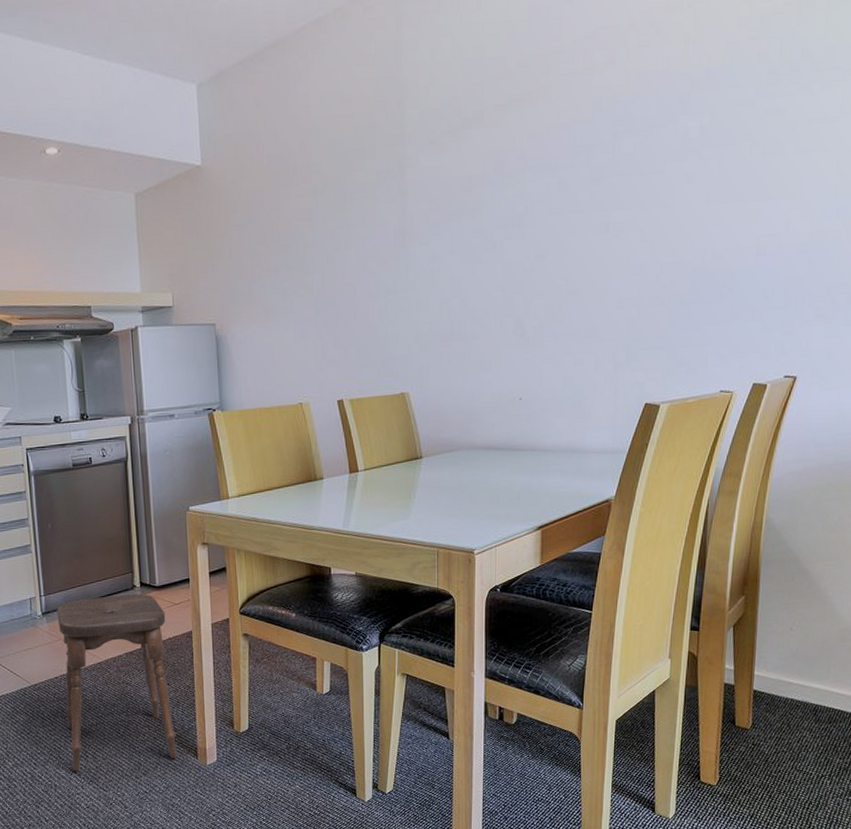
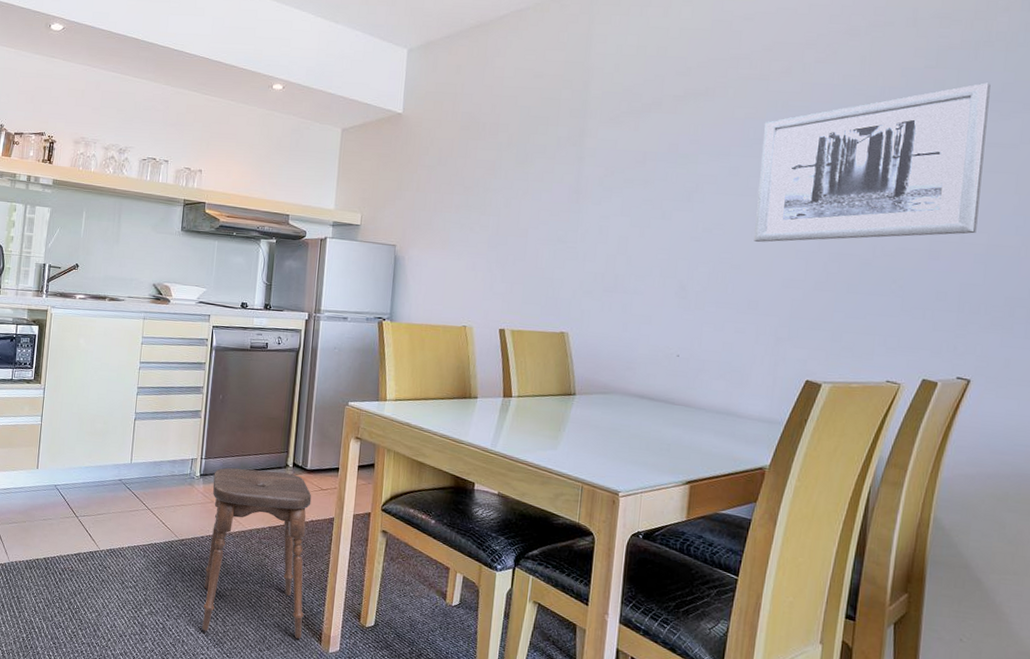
wall art: none [587,50,813,262] -> present [754,82,991,242]

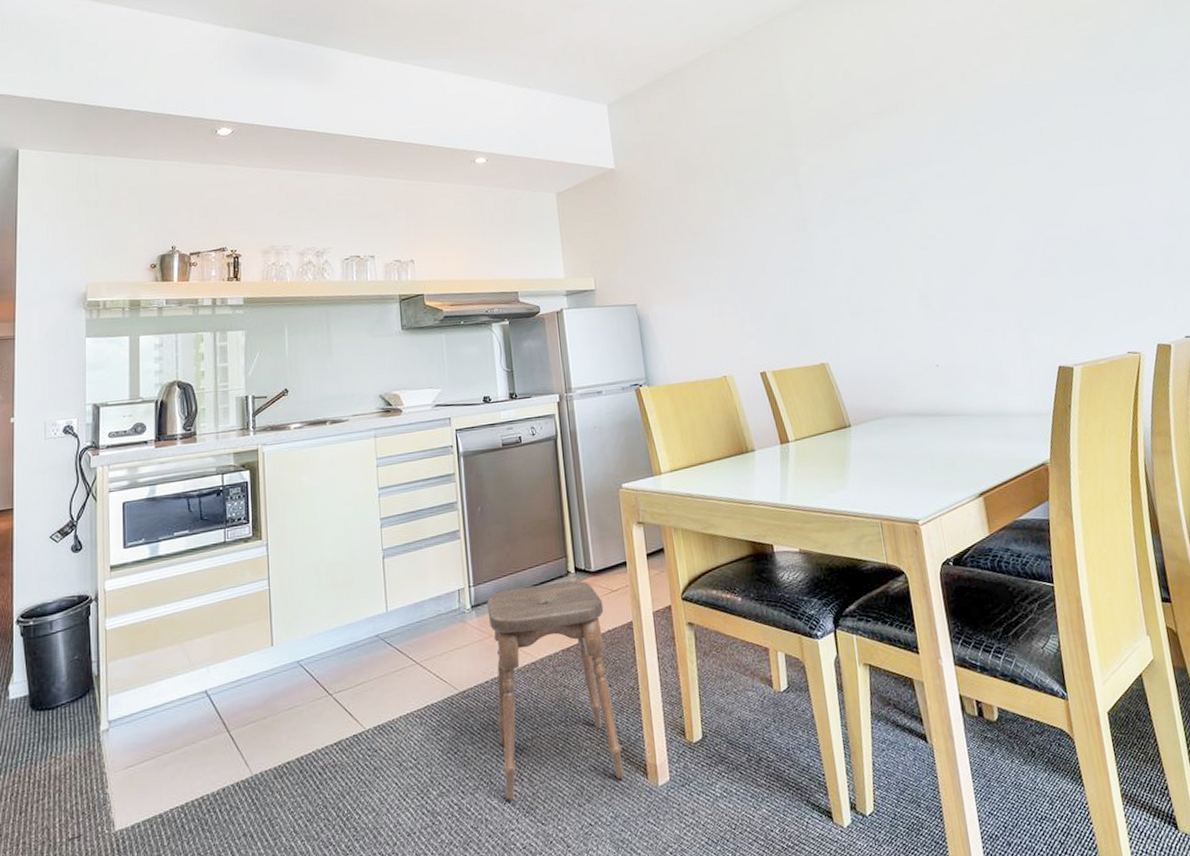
wall art: present [754,82,991,242] -> none [955,65,1160,240]

